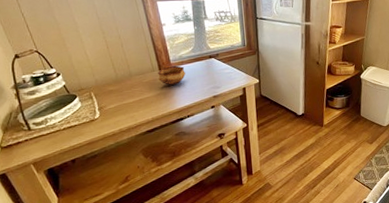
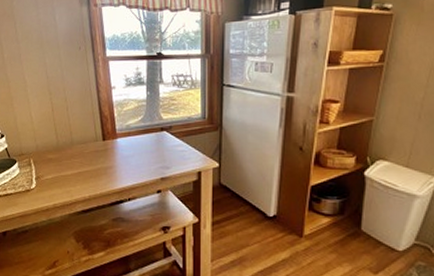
bowl: present [158,65,185,86] -> none [101,137,131,160]

